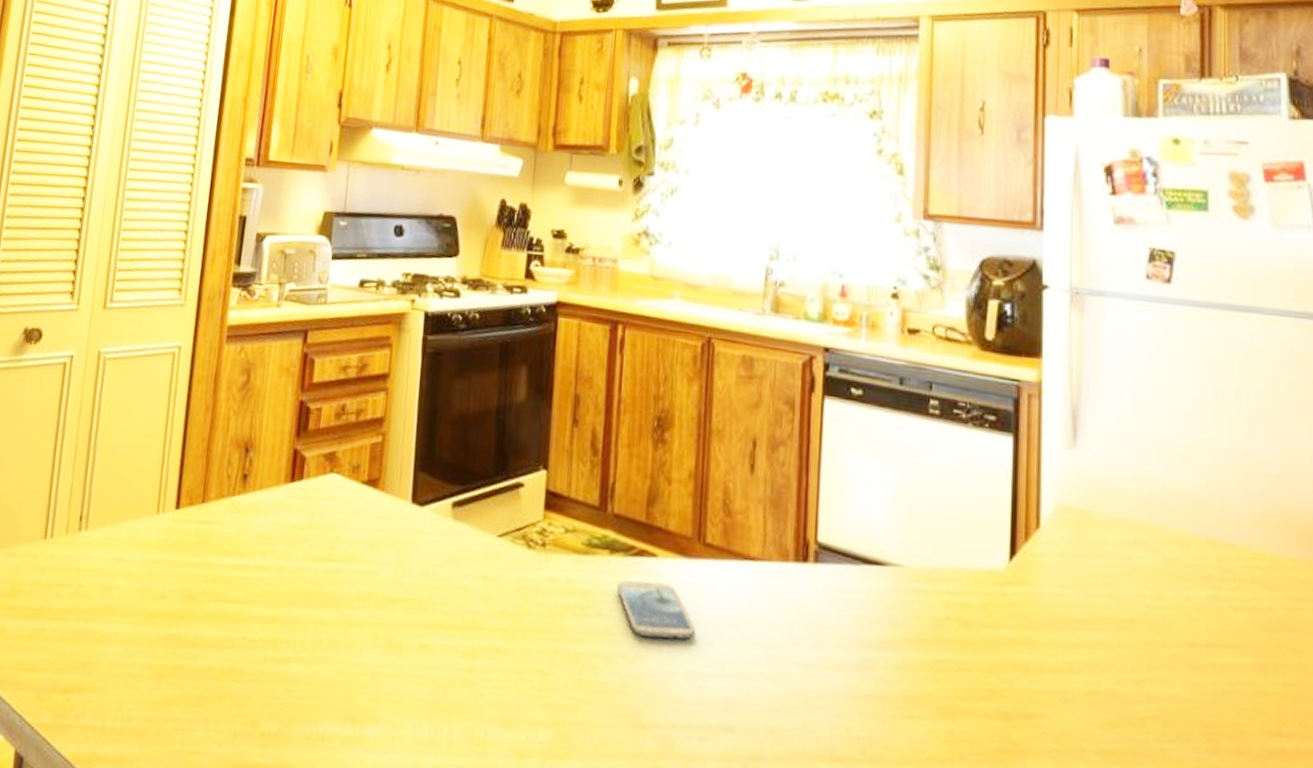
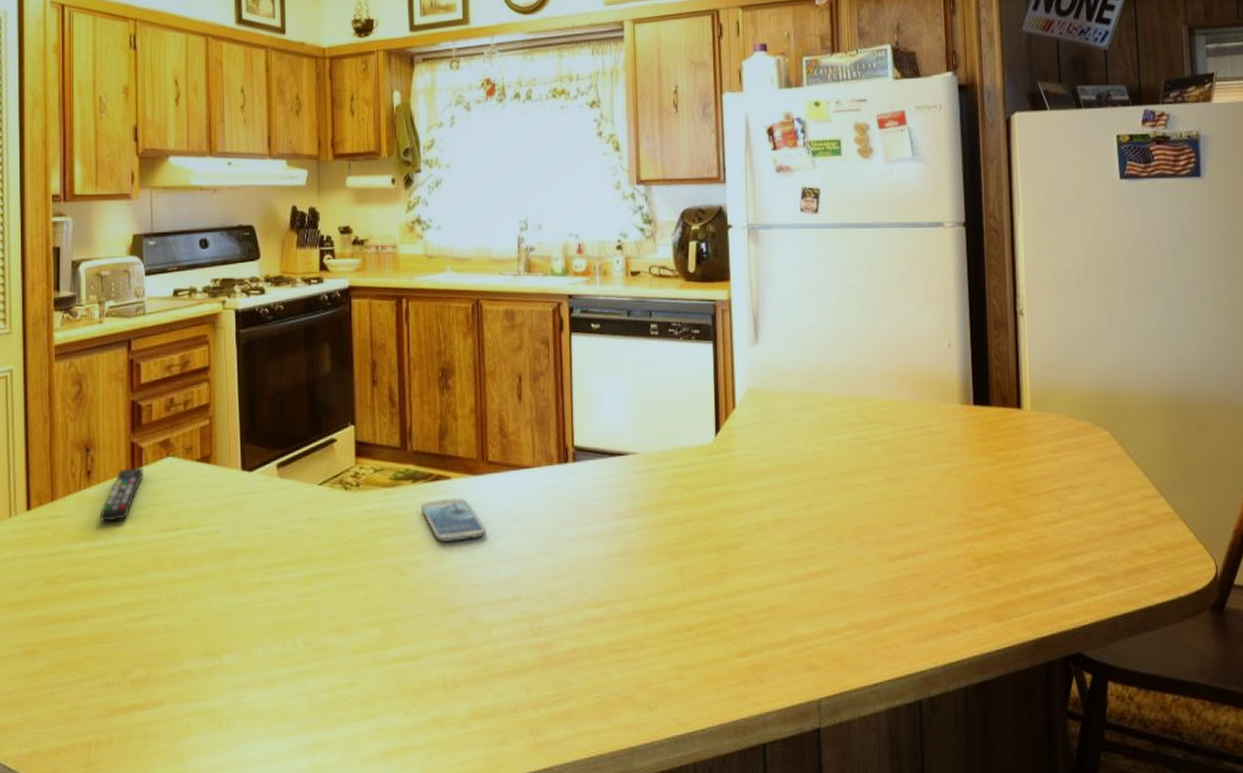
remote control: none [250,478,304,538] -> present [99,467,144,522]

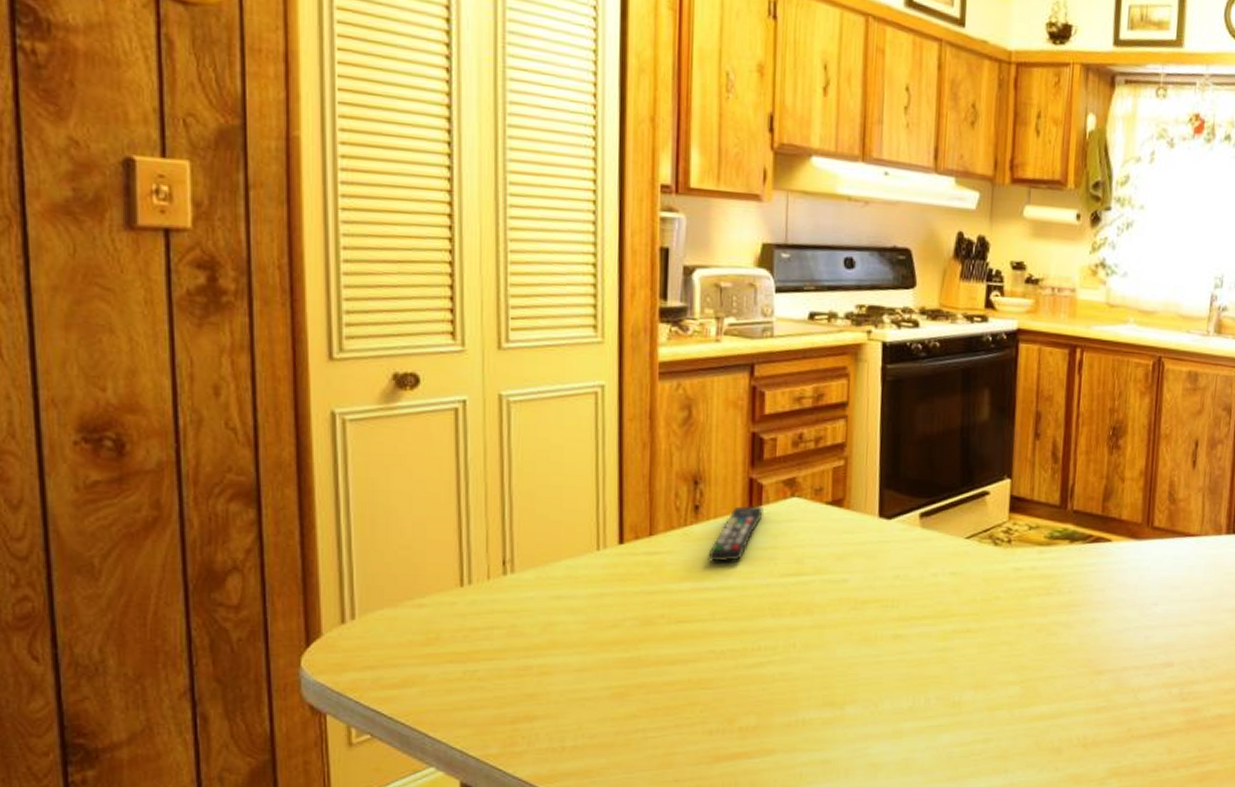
smartphone: present [420,498,486,542] -> none [1076,561,1144,605]

